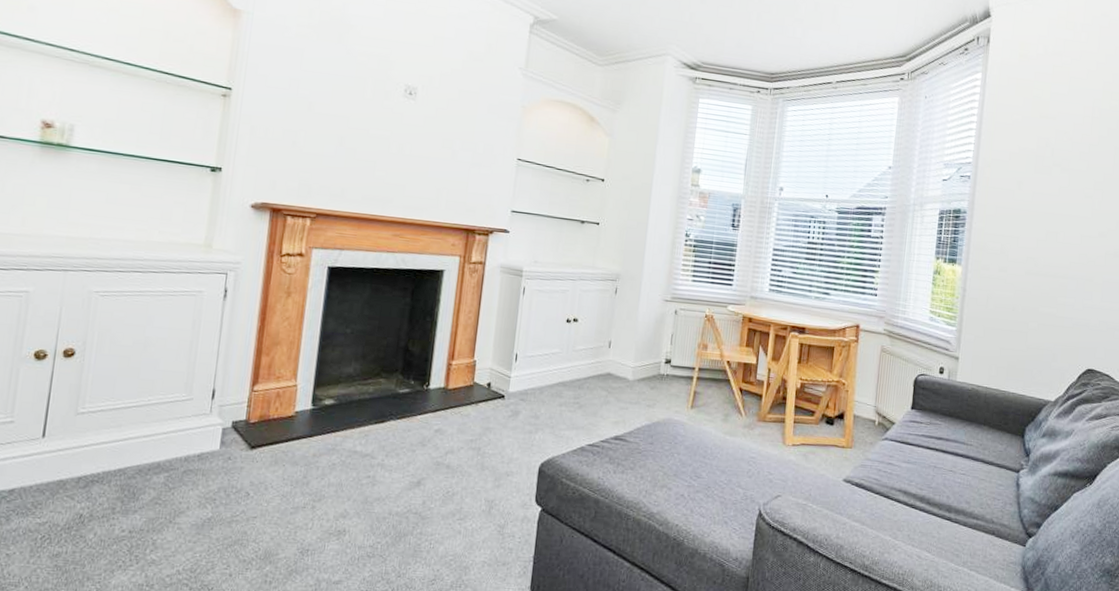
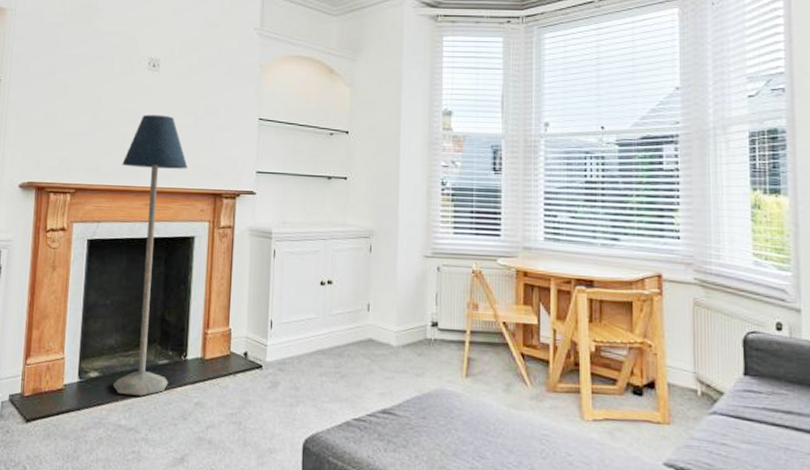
floor lamp: none [348,143,441,424] -> present [112,114,188,396]

